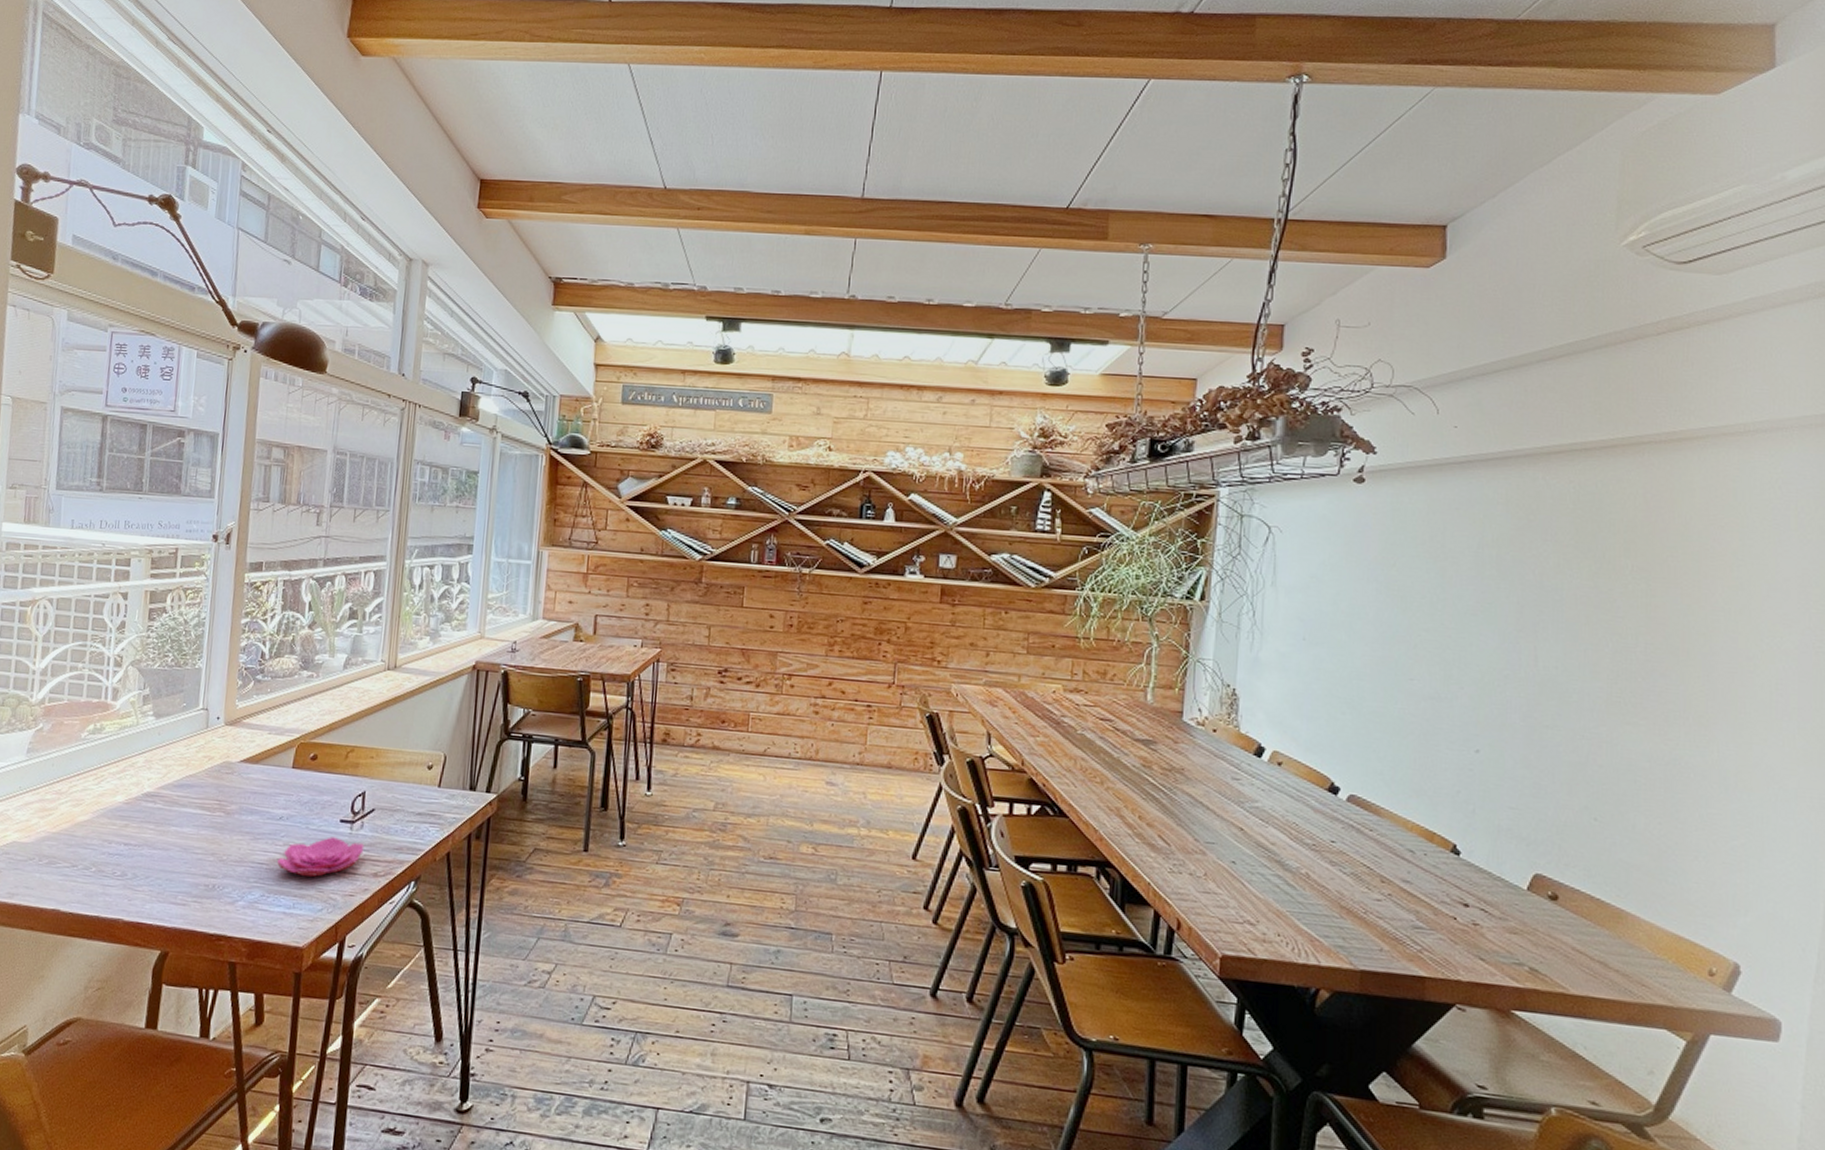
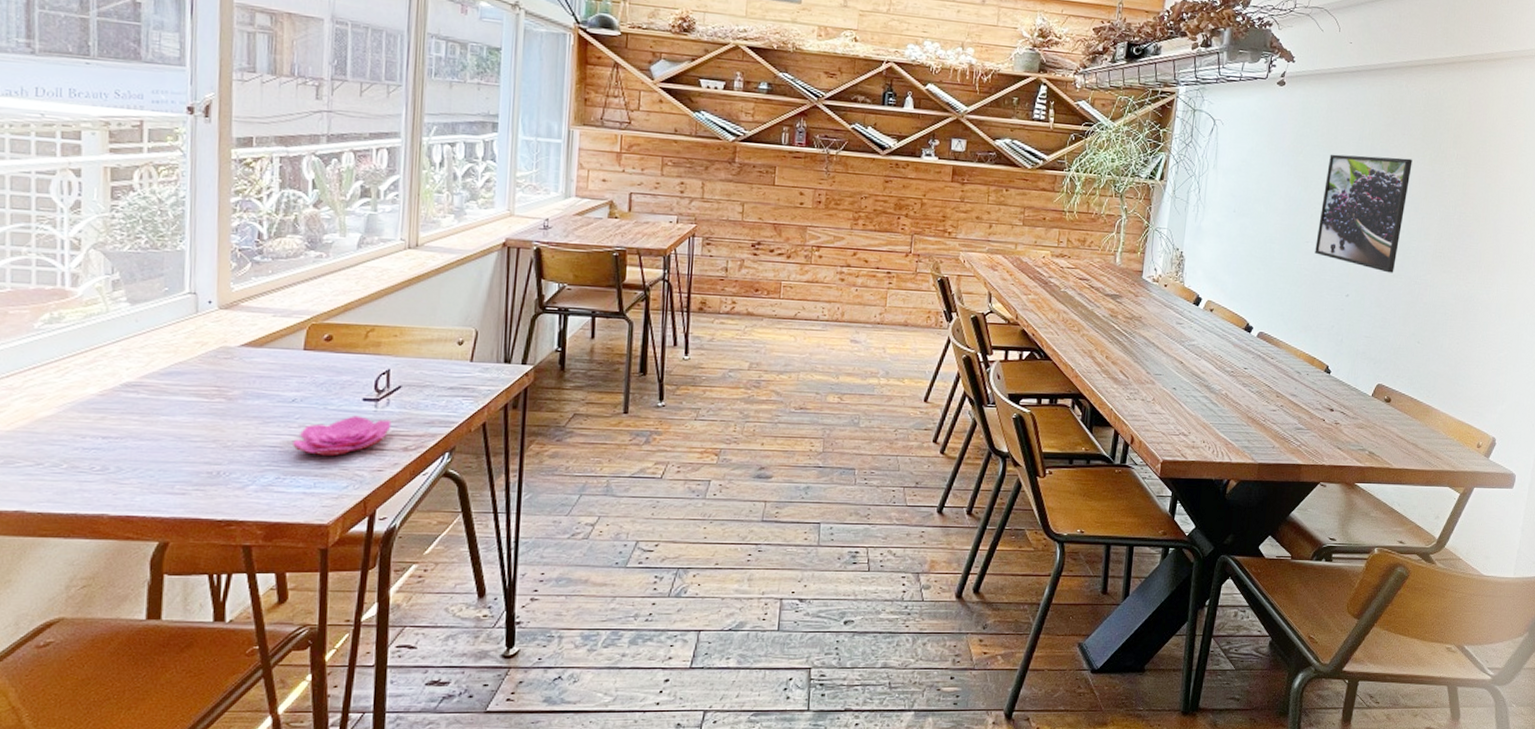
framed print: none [1424,566,1562,723] -> present [1315,154,1413,273]

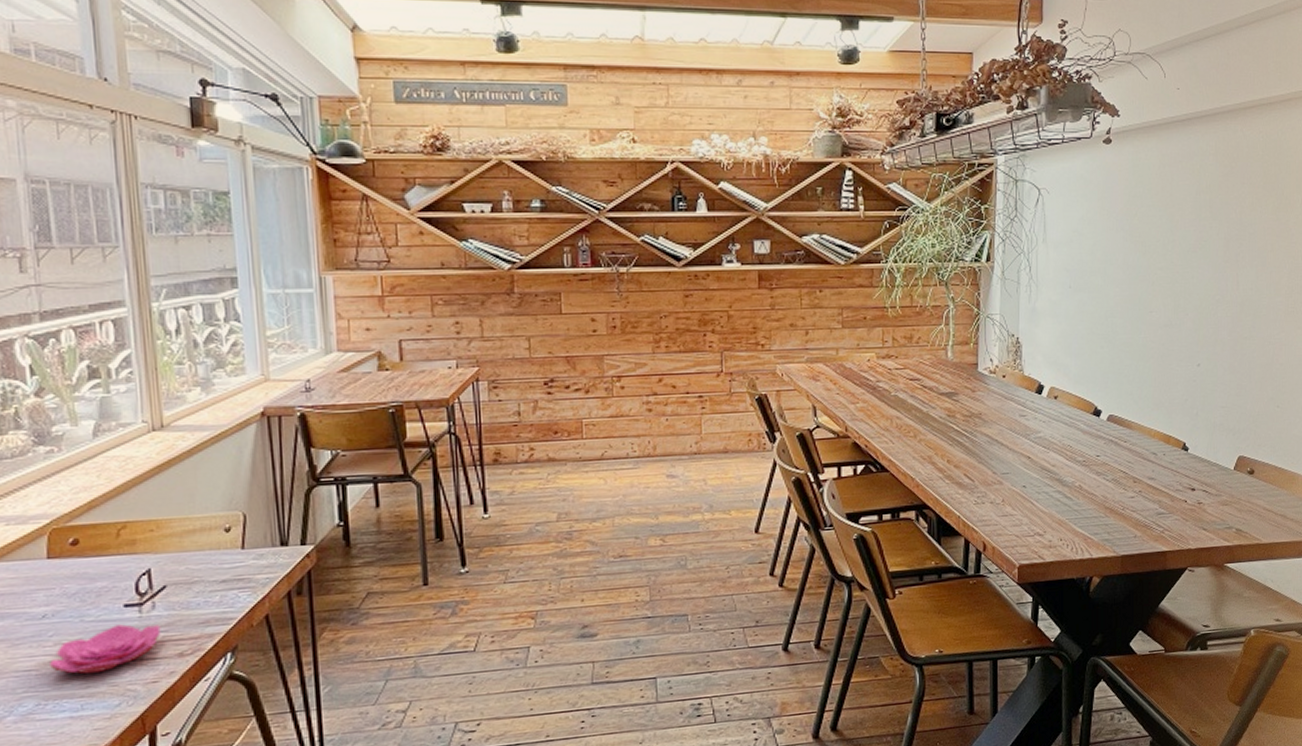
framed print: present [1315,154,1413,273] -> none [1160,209,1255,336]

